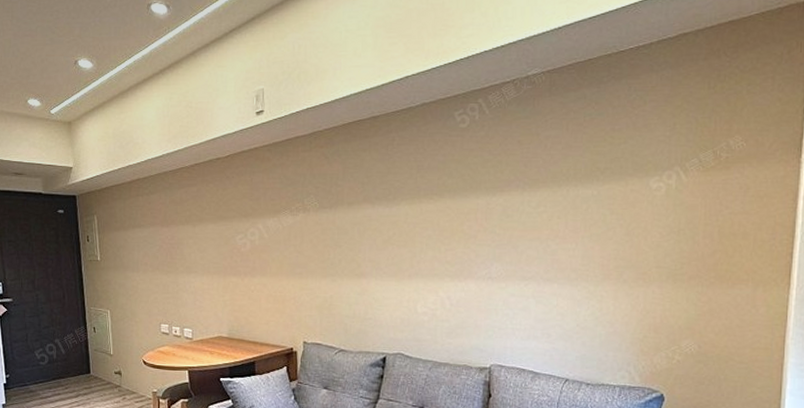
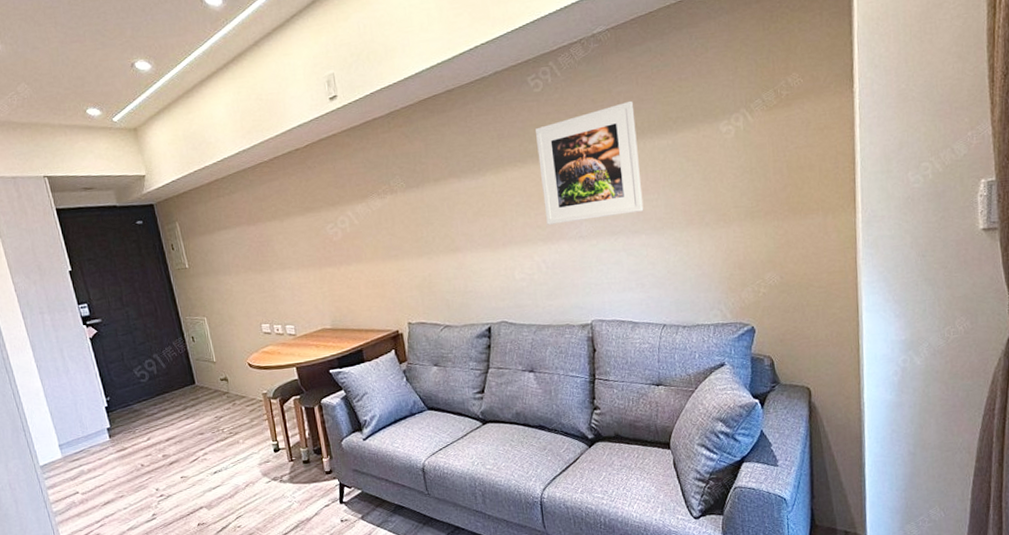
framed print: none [455,146,562,262] -> present [534,100,644,225]

